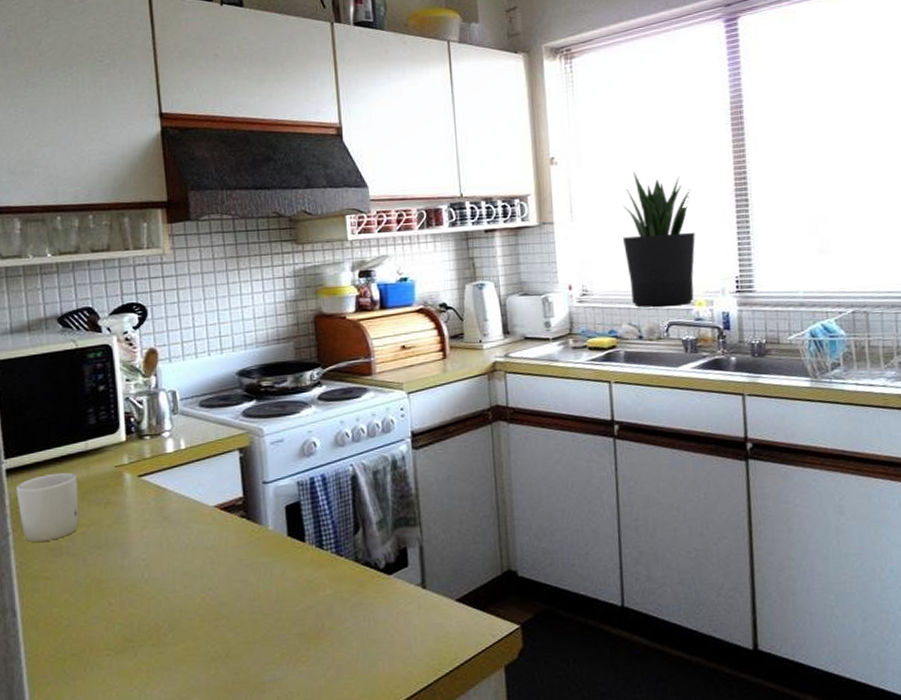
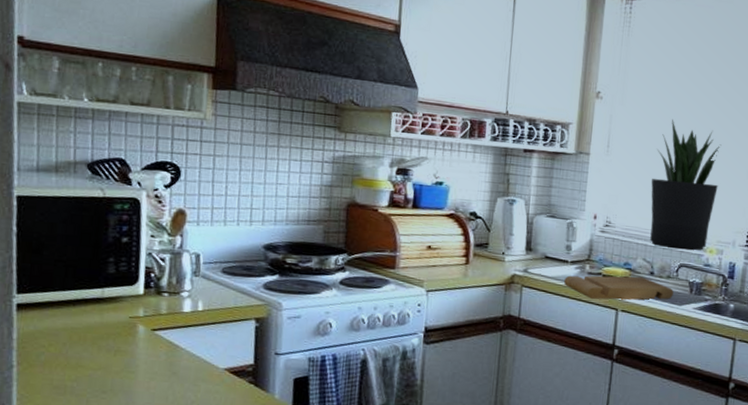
mug: present [16,472,79,542] -> none [25,314,90,379]
cutting board: none [549,343,667,376] -> present [564,275,674,300]

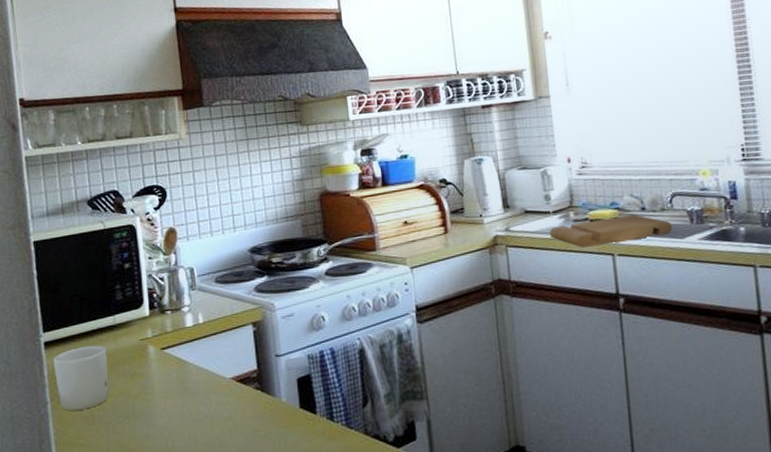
mug: none [25,314,90,379] -> present [53,345,109,411]
planter: present [650,119,722,250] -> none [620,43,698,178]

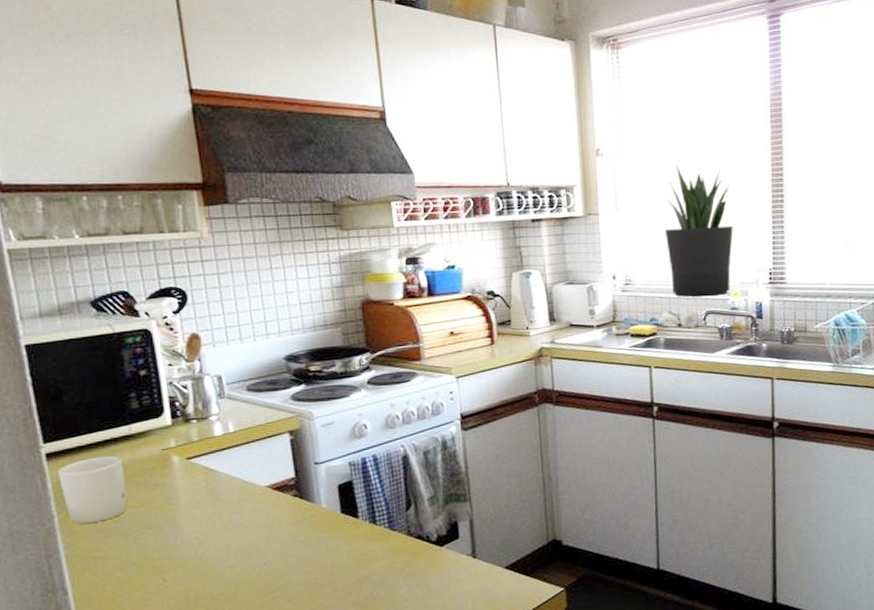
cutting board: present [550,214,672,249] -> none [593,330,704,361]
planter: none [620,43,698,178] -> present [665,166,733,297]

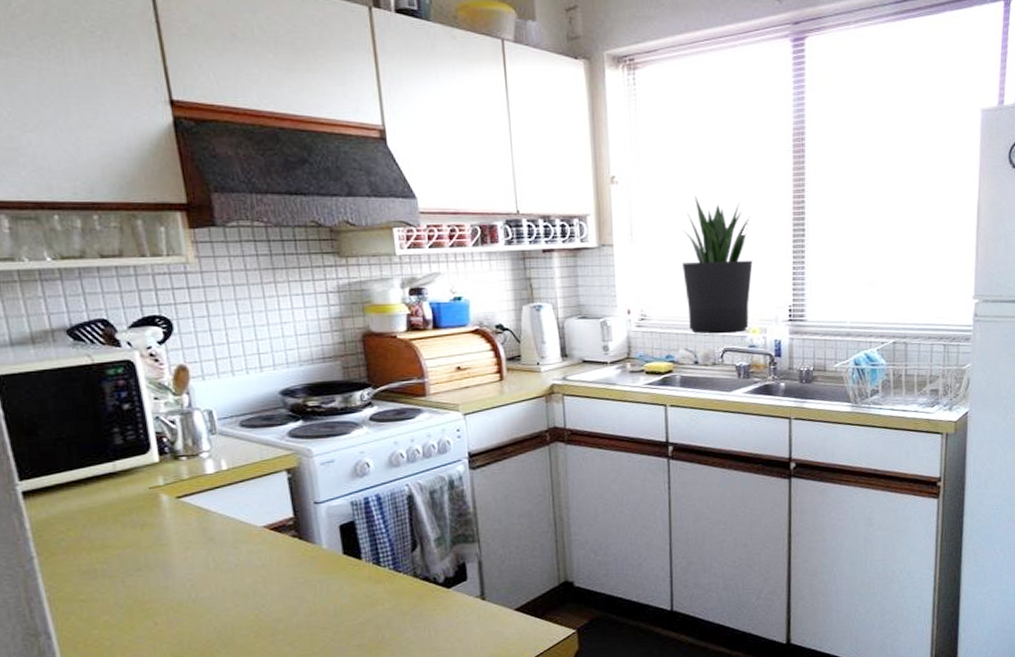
mug: present [58,455,128,524] -> none [36,494,114,565]

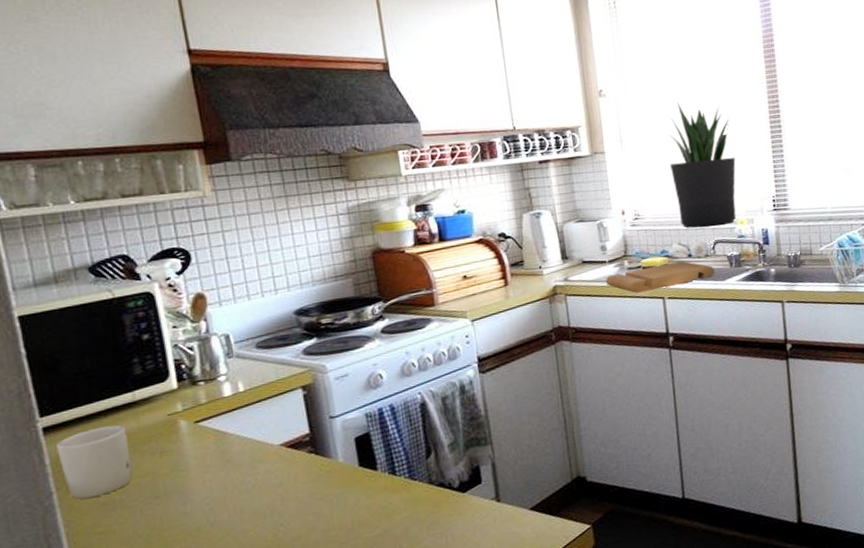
mug: none [36,494,114,565] -> present [56,424,133,499]
cutting board: none [606,368,721,399] -> present [606,261,715,294]

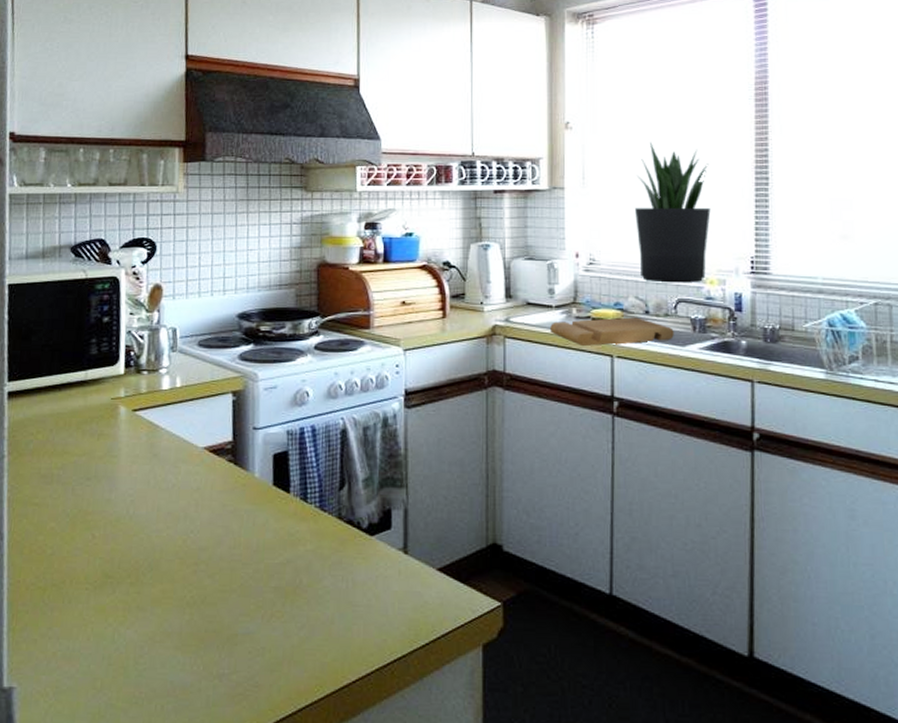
mug: present [56,424,133,499] -> none [15,400,75,467]

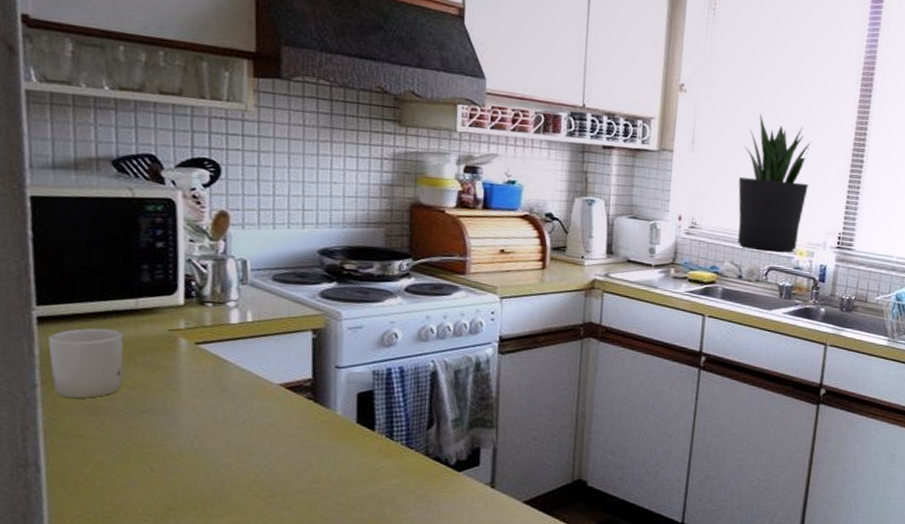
mug: none [15,400,75,467] -> present [48,328,124,398]
cutting board: present [550,317,674,347] -> none [648,280,763,306]

